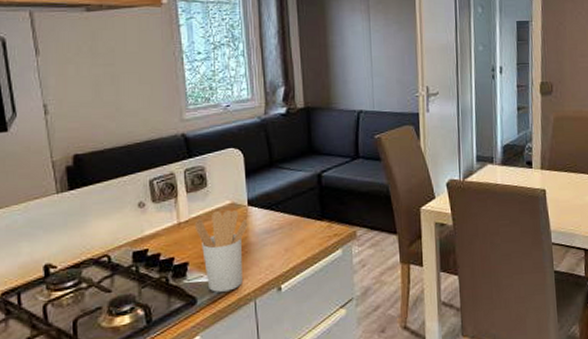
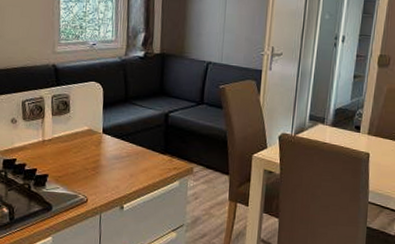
utensil holder: present [194,210,248,292] -> none [56,134,101,204]

